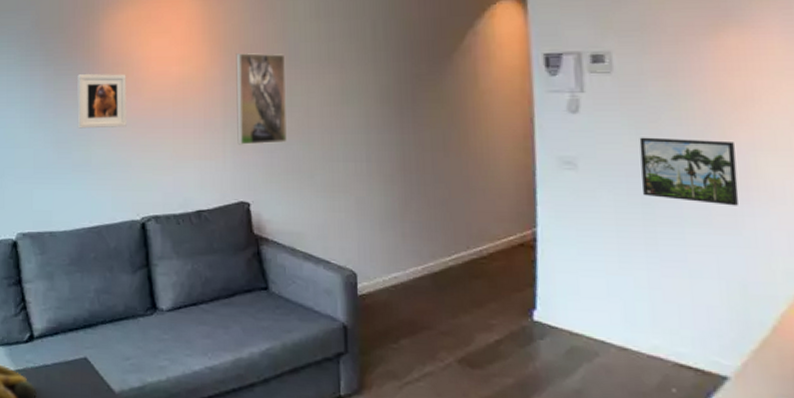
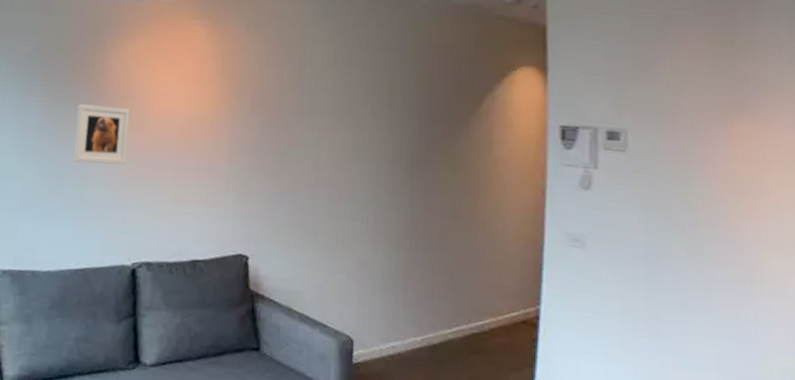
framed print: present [236,52,287,145] -> none [241,96,298,196]
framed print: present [639,137,739,206] -> none [647,220,742,298]

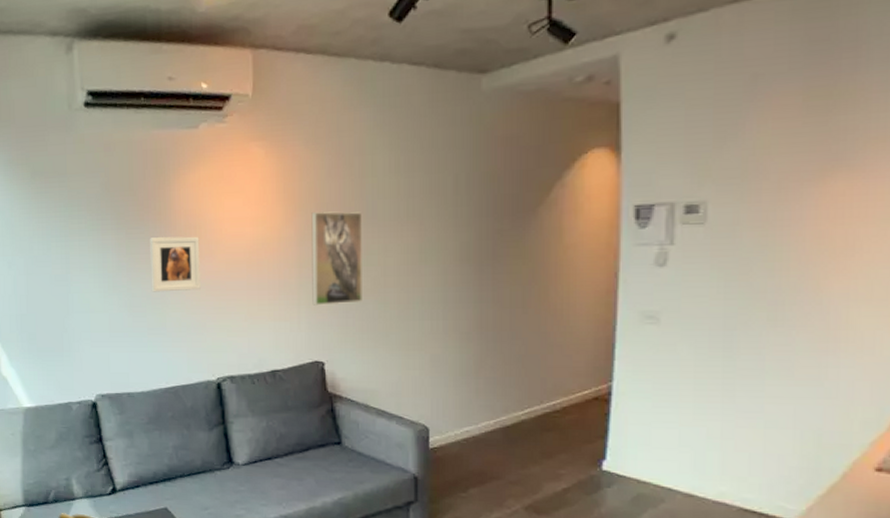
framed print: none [241,96,298,196] -> present [311,211,362,306]

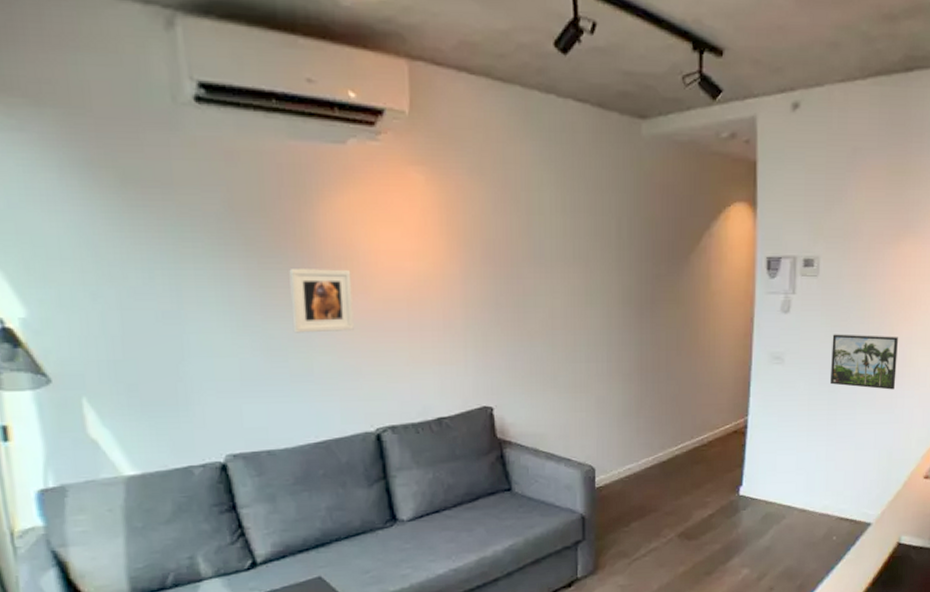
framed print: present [311,211,362,306] -> none [477,247,531,348]
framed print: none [724,289,827,357] -> present [829,334,898,390]

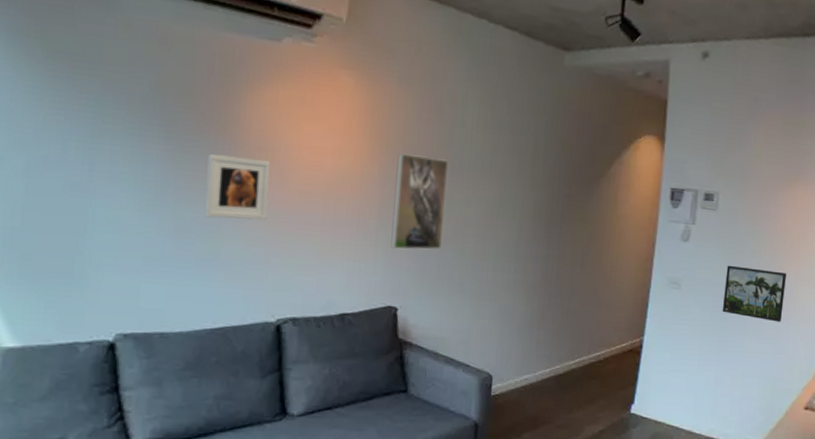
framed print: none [477,247,531,348] -> present [390,153,448,250]

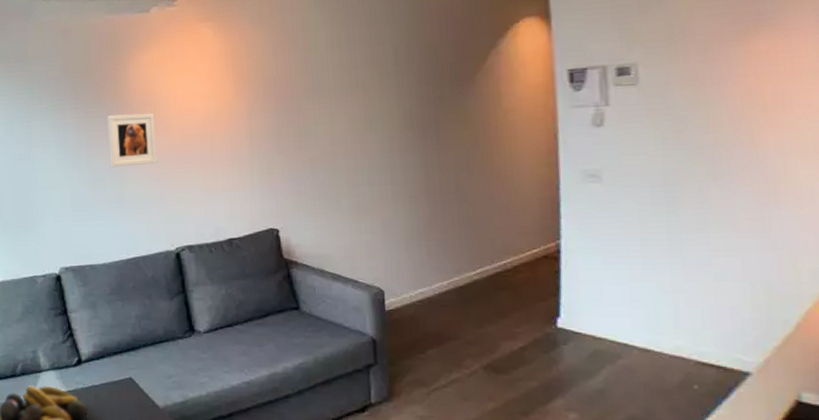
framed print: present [390,153,448,250] -> none [259,84,313,175]
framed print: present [722,265,786,322] -> none [665,146,767,210]

